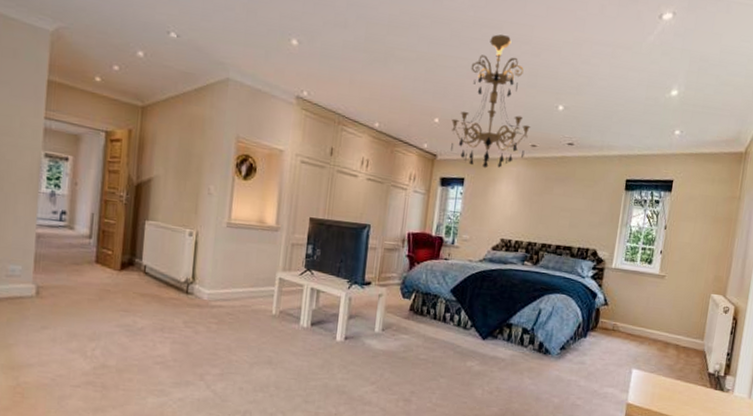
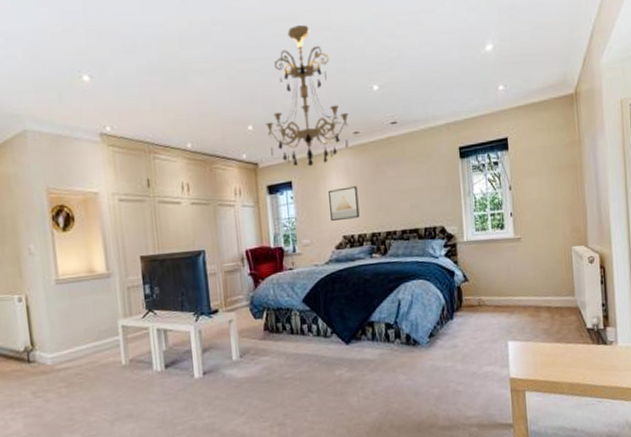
wall art: none [493,193,524,226] -> present [329,186,360,222]

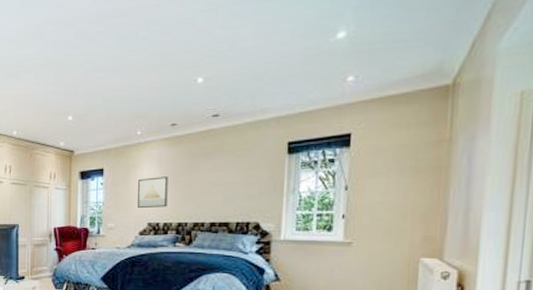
chandelier: present [266,25,349,167] -> none [85,21,168,156]

